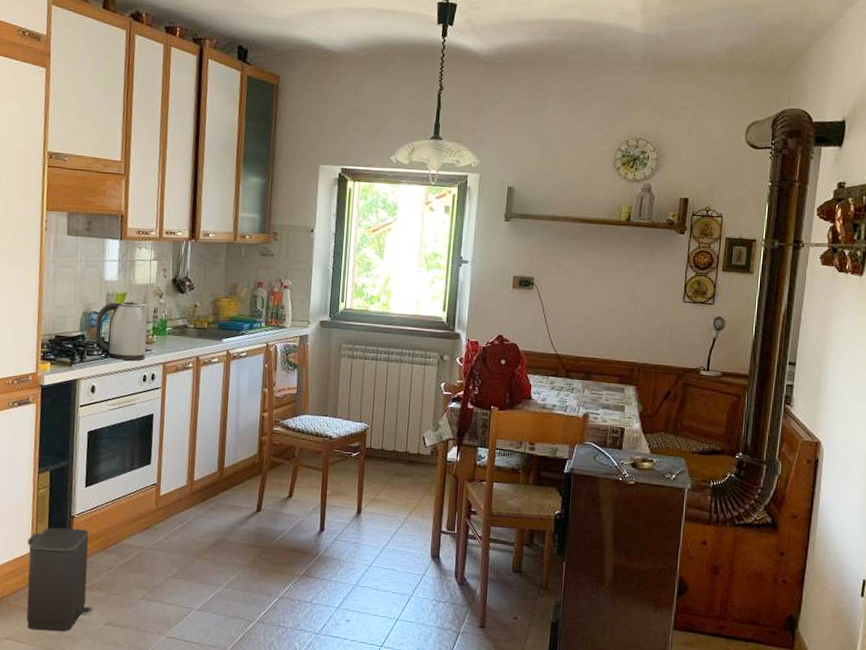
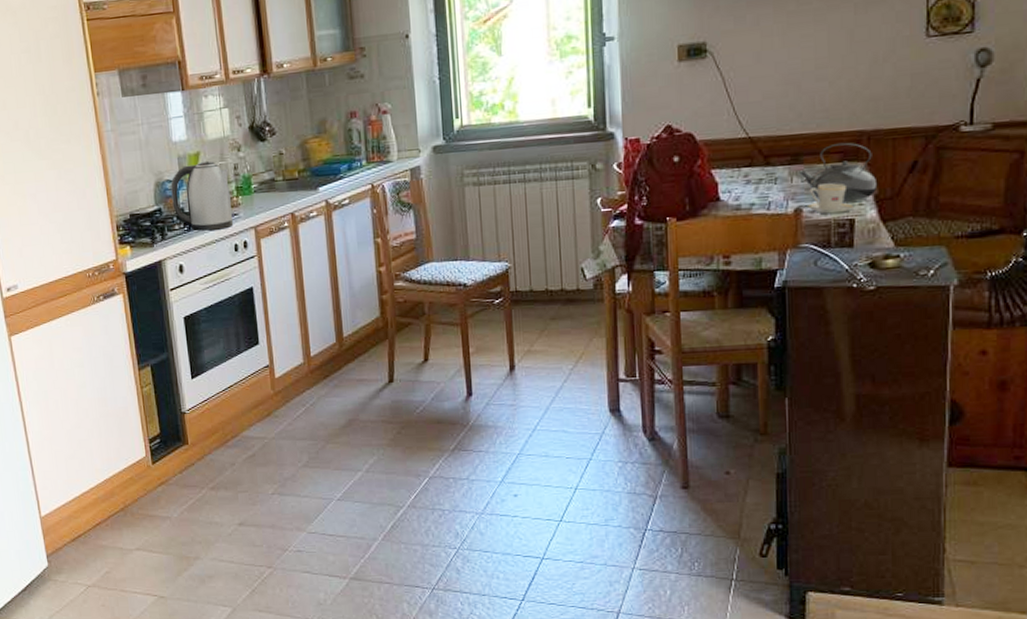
pedal bin: present [26,527,93,631] -> none [140,425,223,537]
teakettle: none [589,369,643,416] -> present [799,142,878,204]
teacup: none [592,398,626,422] -> present [806,183,855,214]

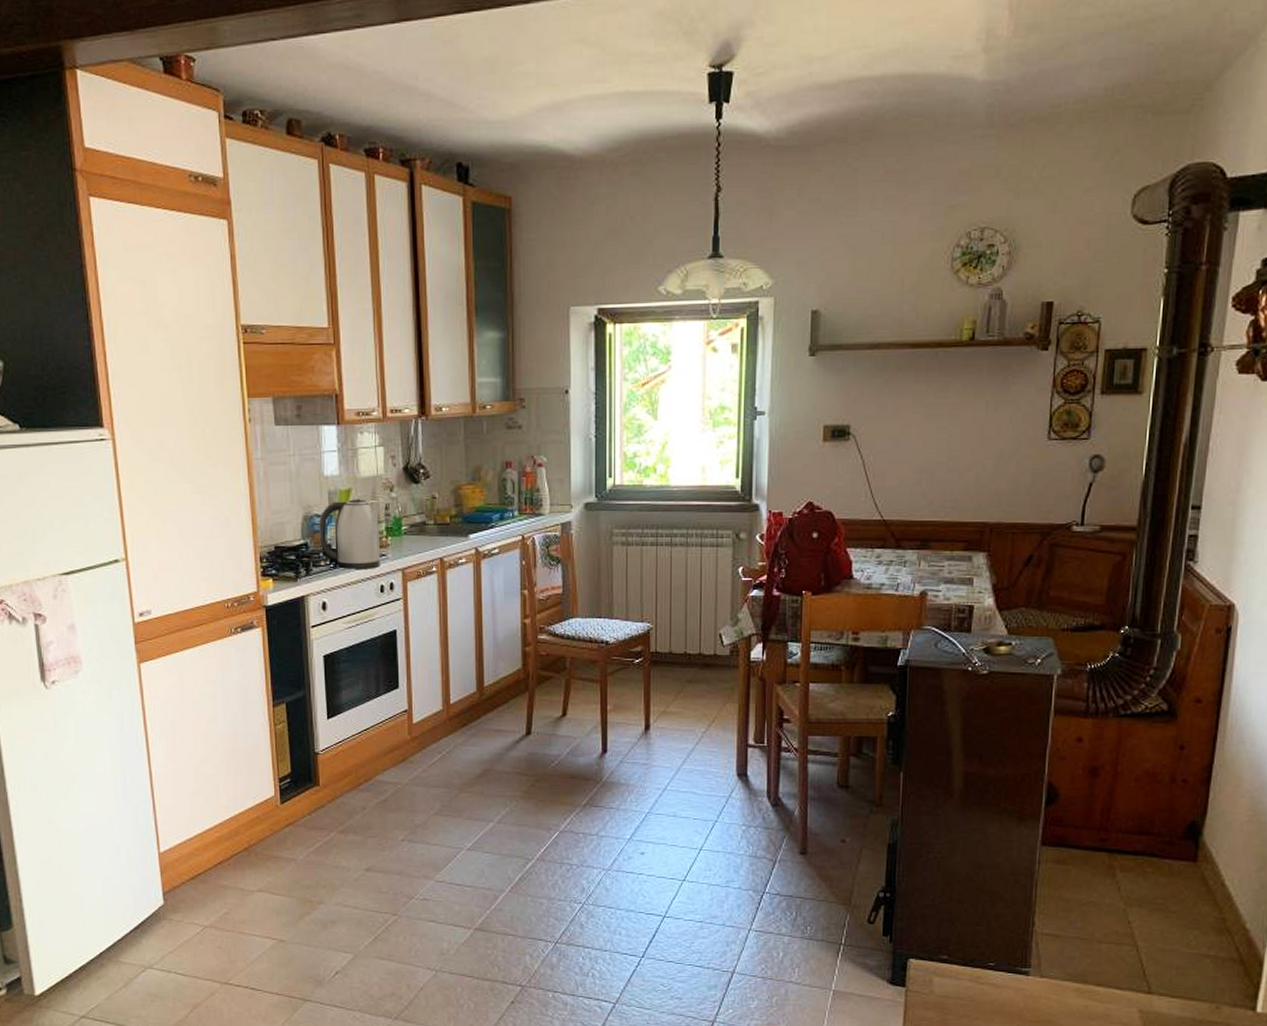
teakettle: present [799,142,878,204] -> none [926,532,997,590]
teacup: present [806,183,855,214] -> none [931,570,975,599]

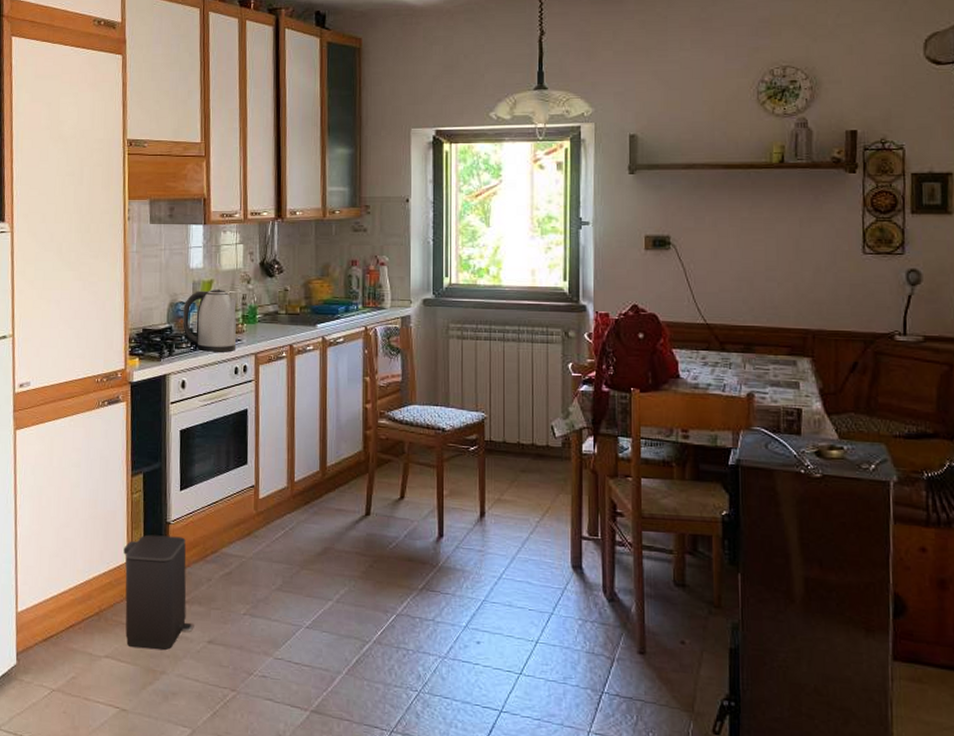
pedal bin: none [270,766,351,880] -> present [123,534,194,650]

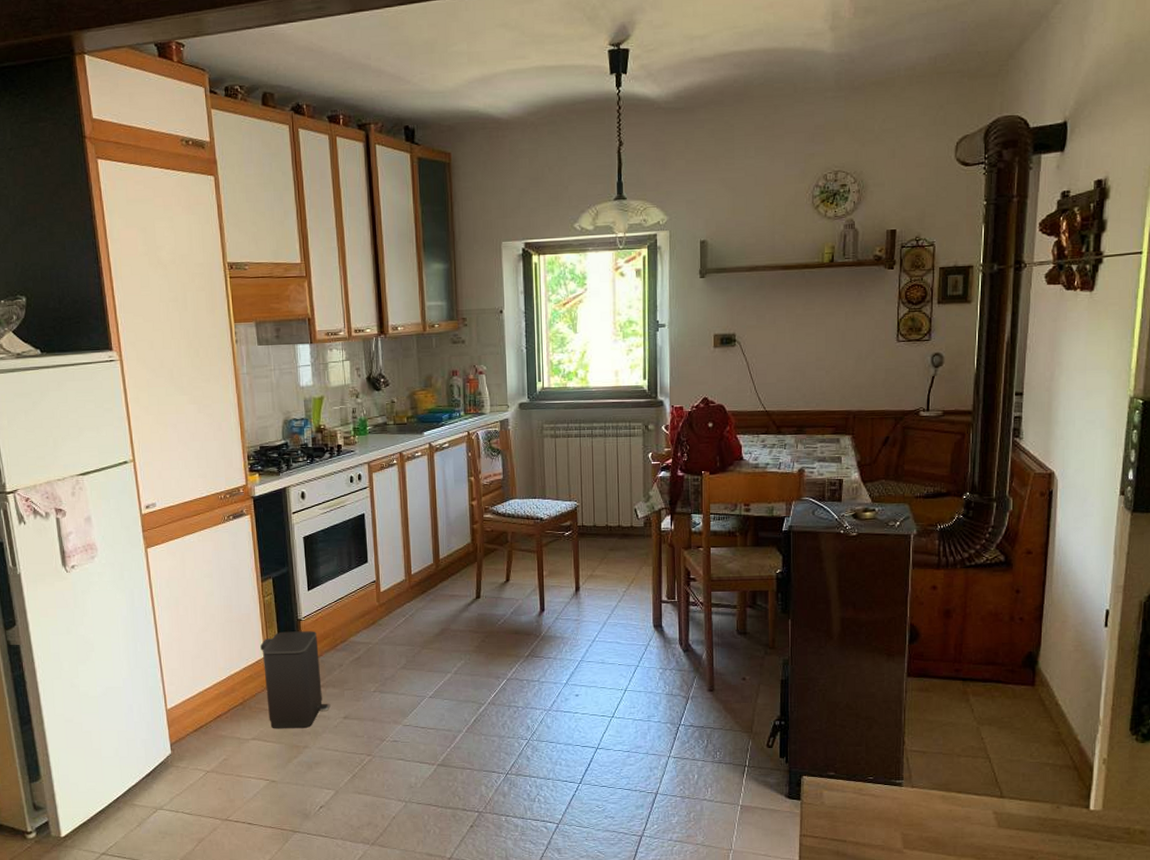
kettle: present [183,288,237,352] -> none [297,404,350,464]

